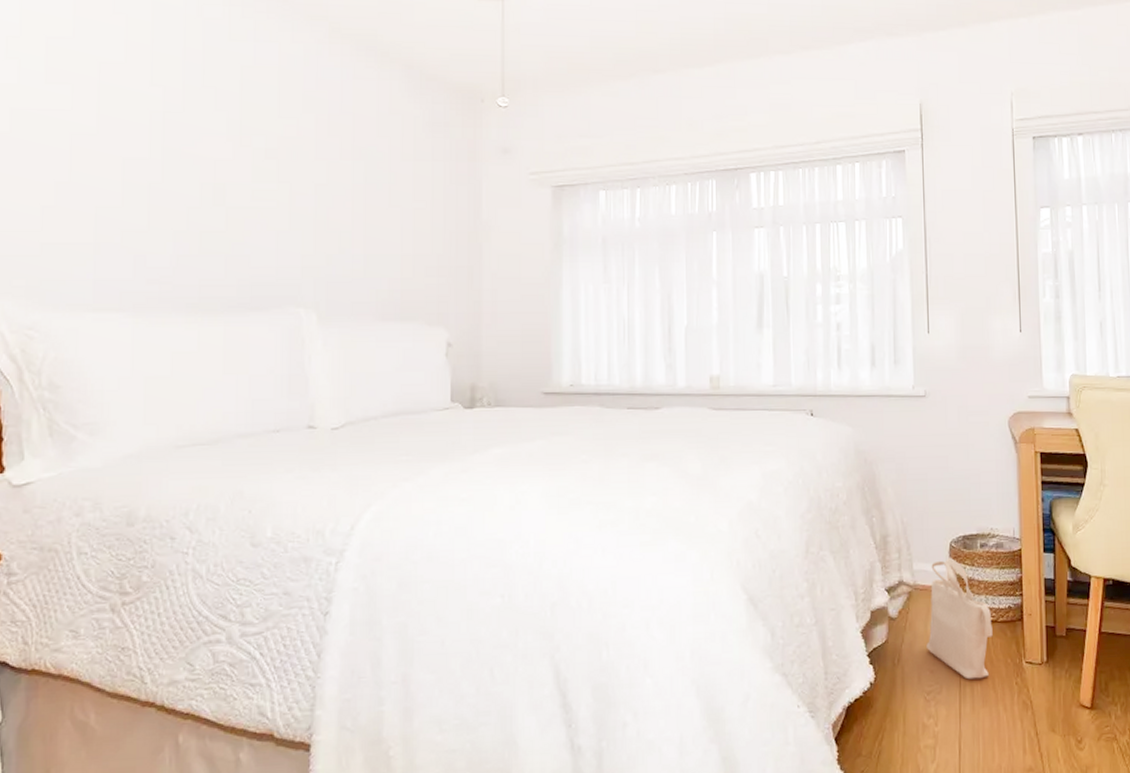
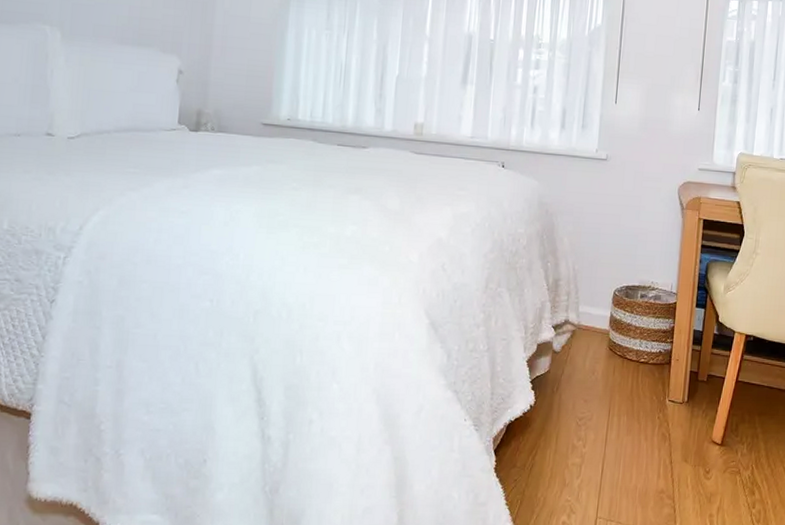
tote bag: present [926,557,993,680] -> none [583,303,643,411]

